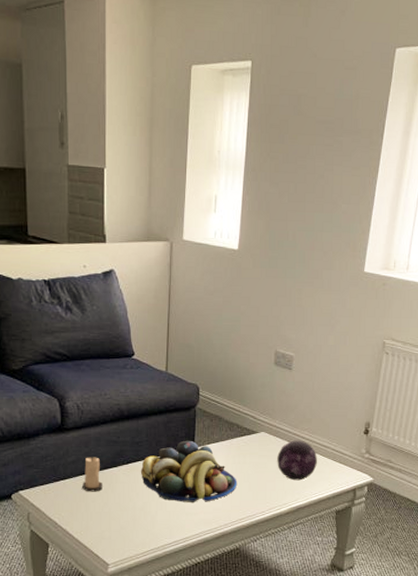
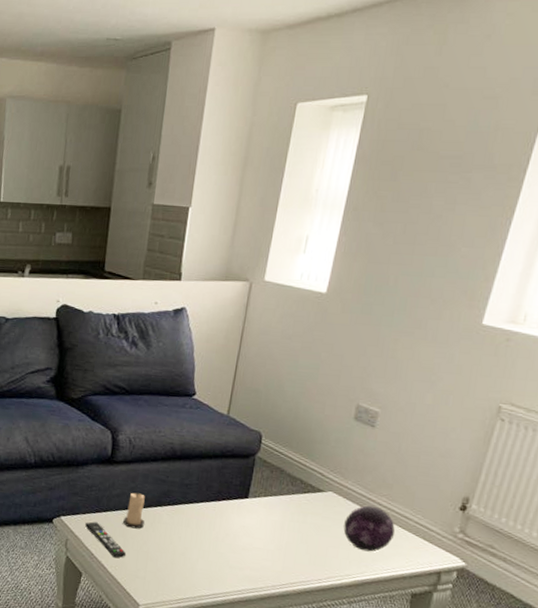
remote control: none [45,491,90,524] -> present [85,521,127,558]
fruit bowl: present [140,440,238,504] -> none [185,489,294,558]

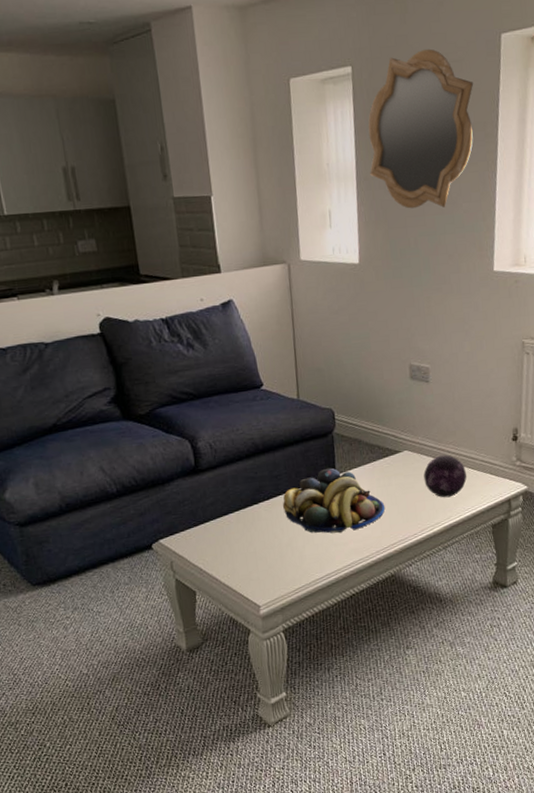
remote control: present [85,521,127,558] -> none [187,536,235,567]
candle: present [123,492,145,529] -> none [224,495,245,533]
fruit bowl: none [185,489,294,558] -> present [282,467,385,534]
mirror: none [361,83,508,249] -> present [368,48,474,209]

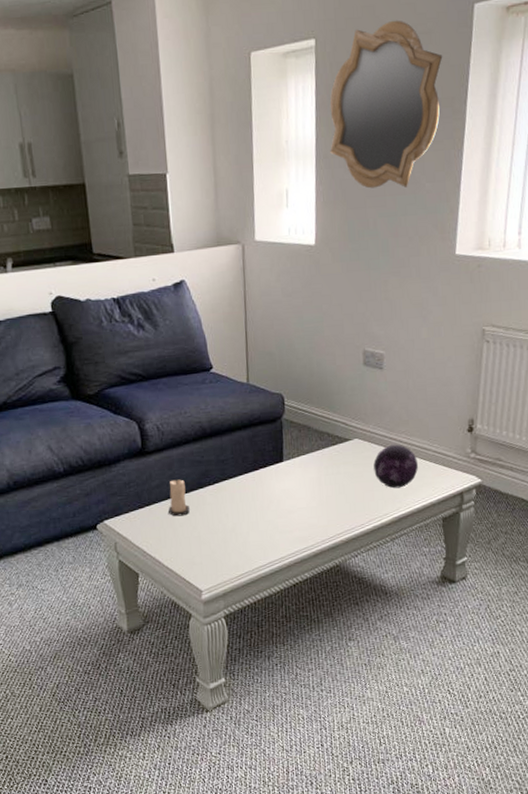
candle: none [224,495,245,533] -> present [168,478,190,517]
fruit bowl: present [282,467,385,534] -> none [228,454,333,521]

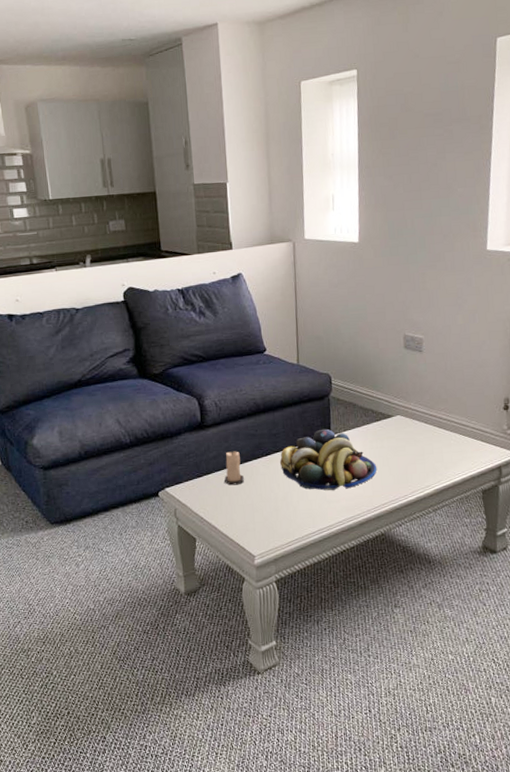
fruit bowl: none [228,454,333,521] -> present [279,428,377,491]
mirror: present [329,20,443,189] -> none [370,52,470,194]
decorative orb: present [373,444,419,489] -> none [415,420,458,462]

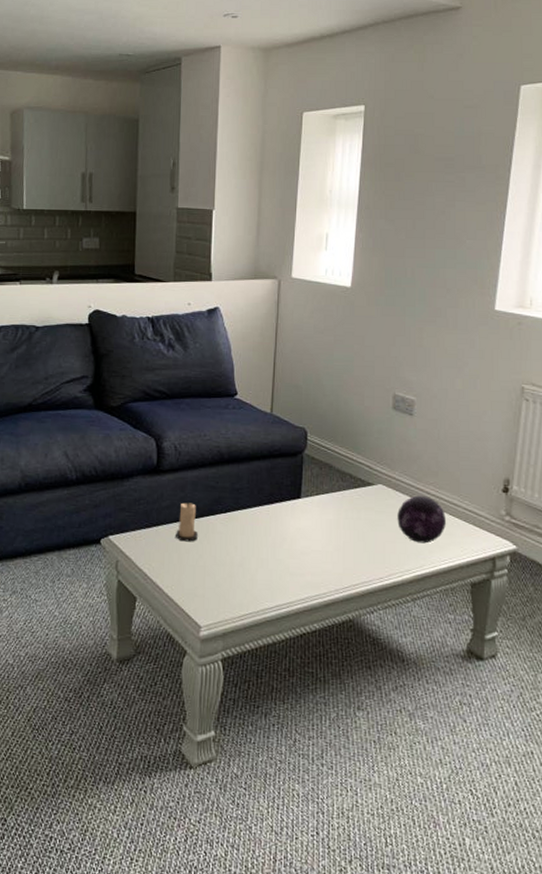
fruit bowl: present [279,428,377,491] -> none [239,489,351,562]
decorative orb: none [415,420,458,462] -> present [397,495,447,544]

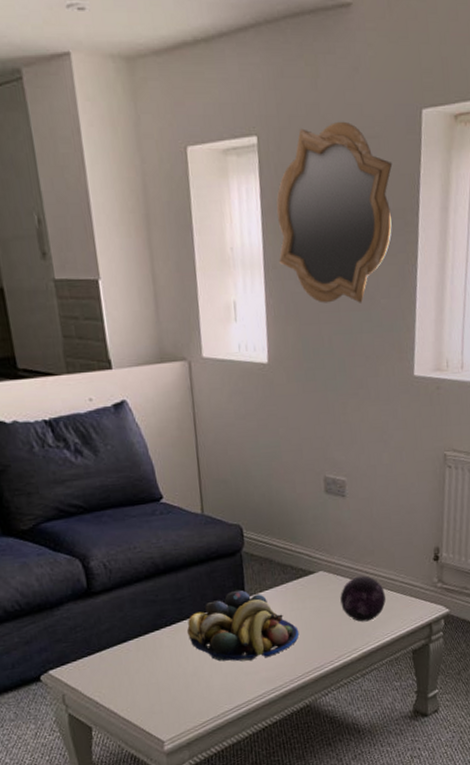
candle: present [176,501,198,542] -> none [121,620,146,663]
fruit bowl: none [239,489,351,562] -> present [186,590,300,662]
mirror: none [372,94,488,242] -> present [276,121,393,303]

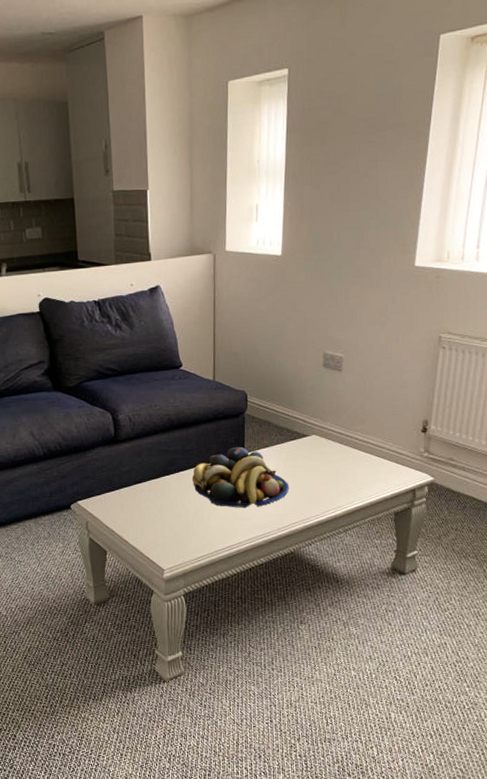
mirror: present [276,121,393,303] -> none [298,50,409,204]
decorative orb: present [340,575,386,622] -> none [330,441,373,483]

